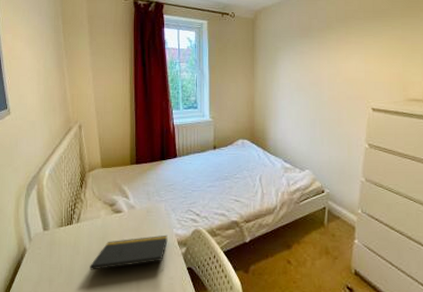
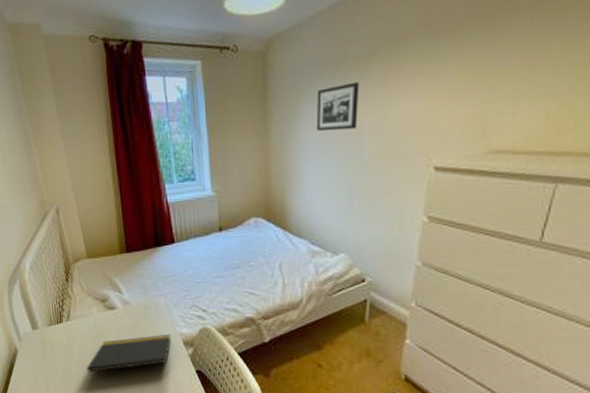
picture frame: none [289,45,320,78] -> present [316,81,360,132]

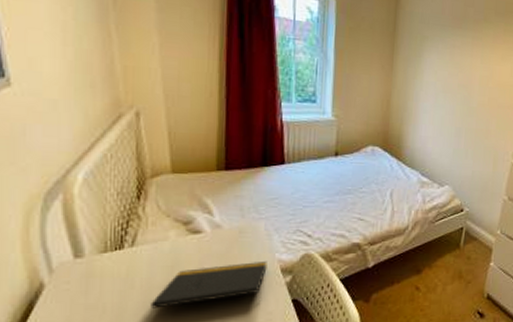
picture frame: present [316,81,360,132] -> none [436,39,474,79]

